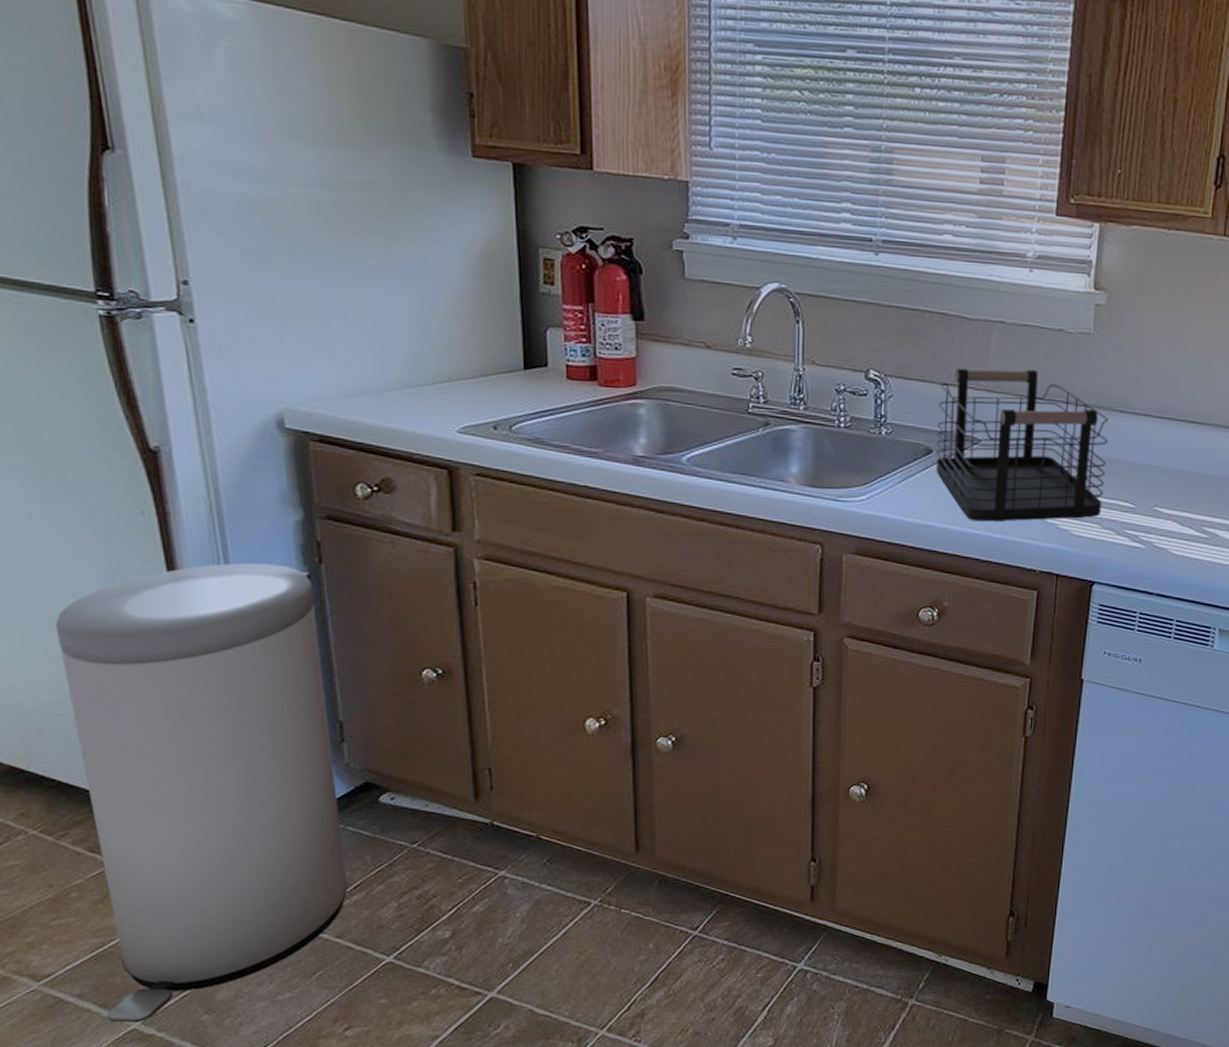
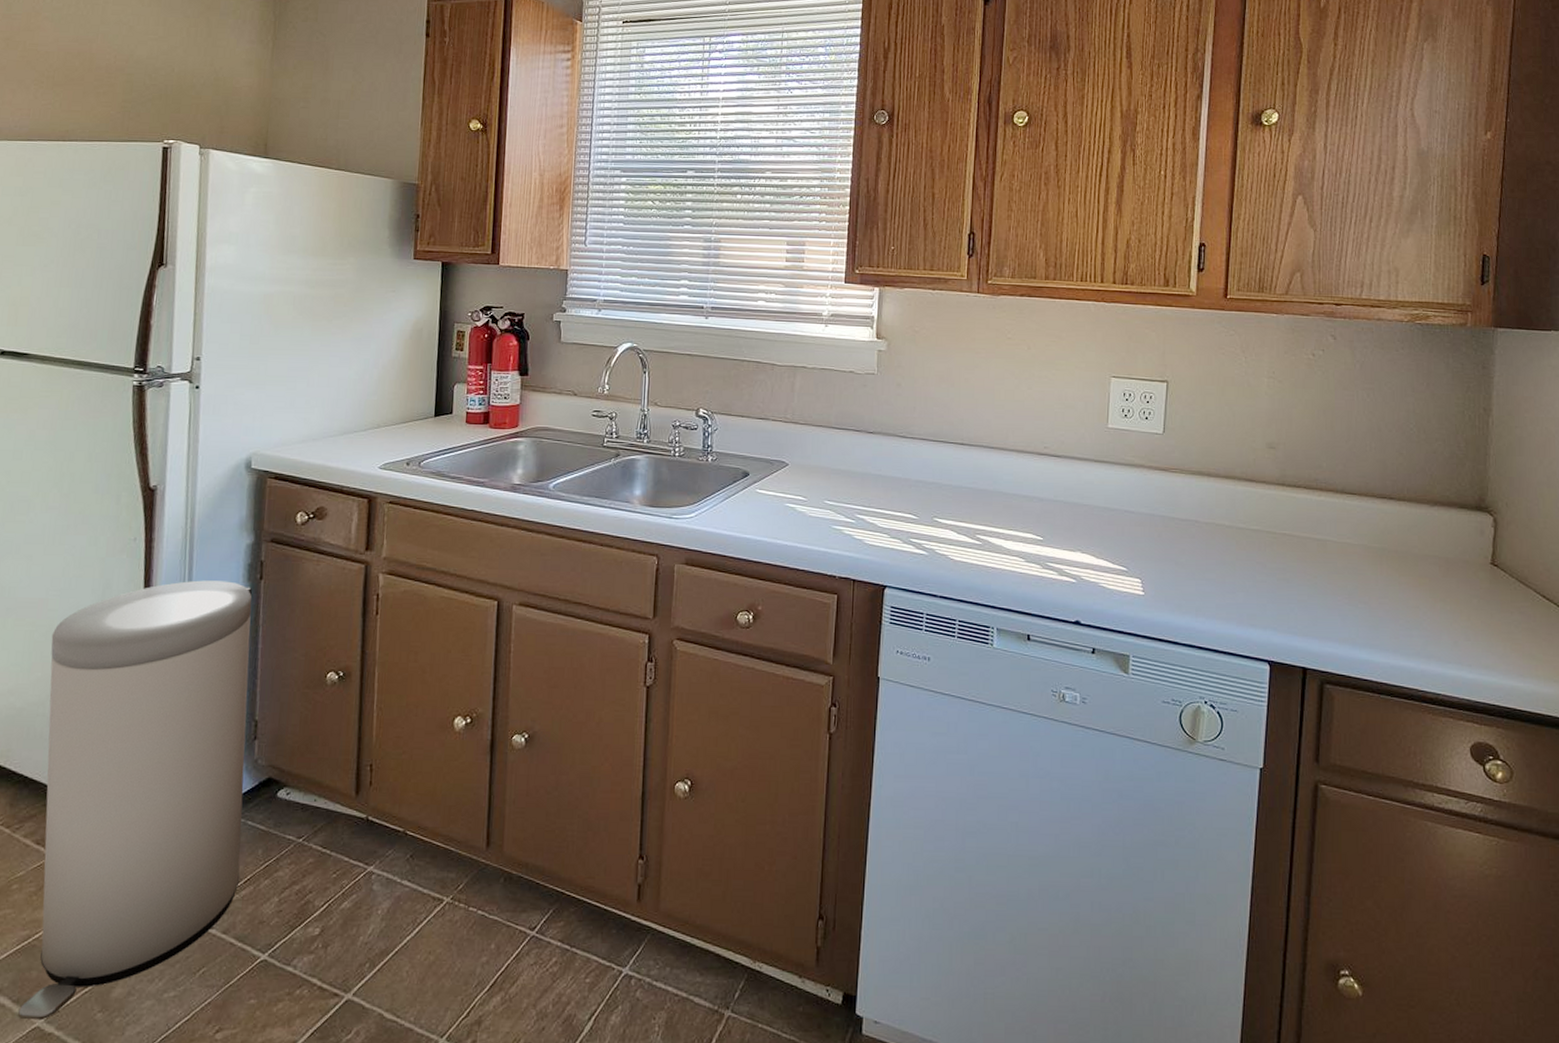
dish rack: present [935,367,1109,523] -> none [751,404,893,534]

